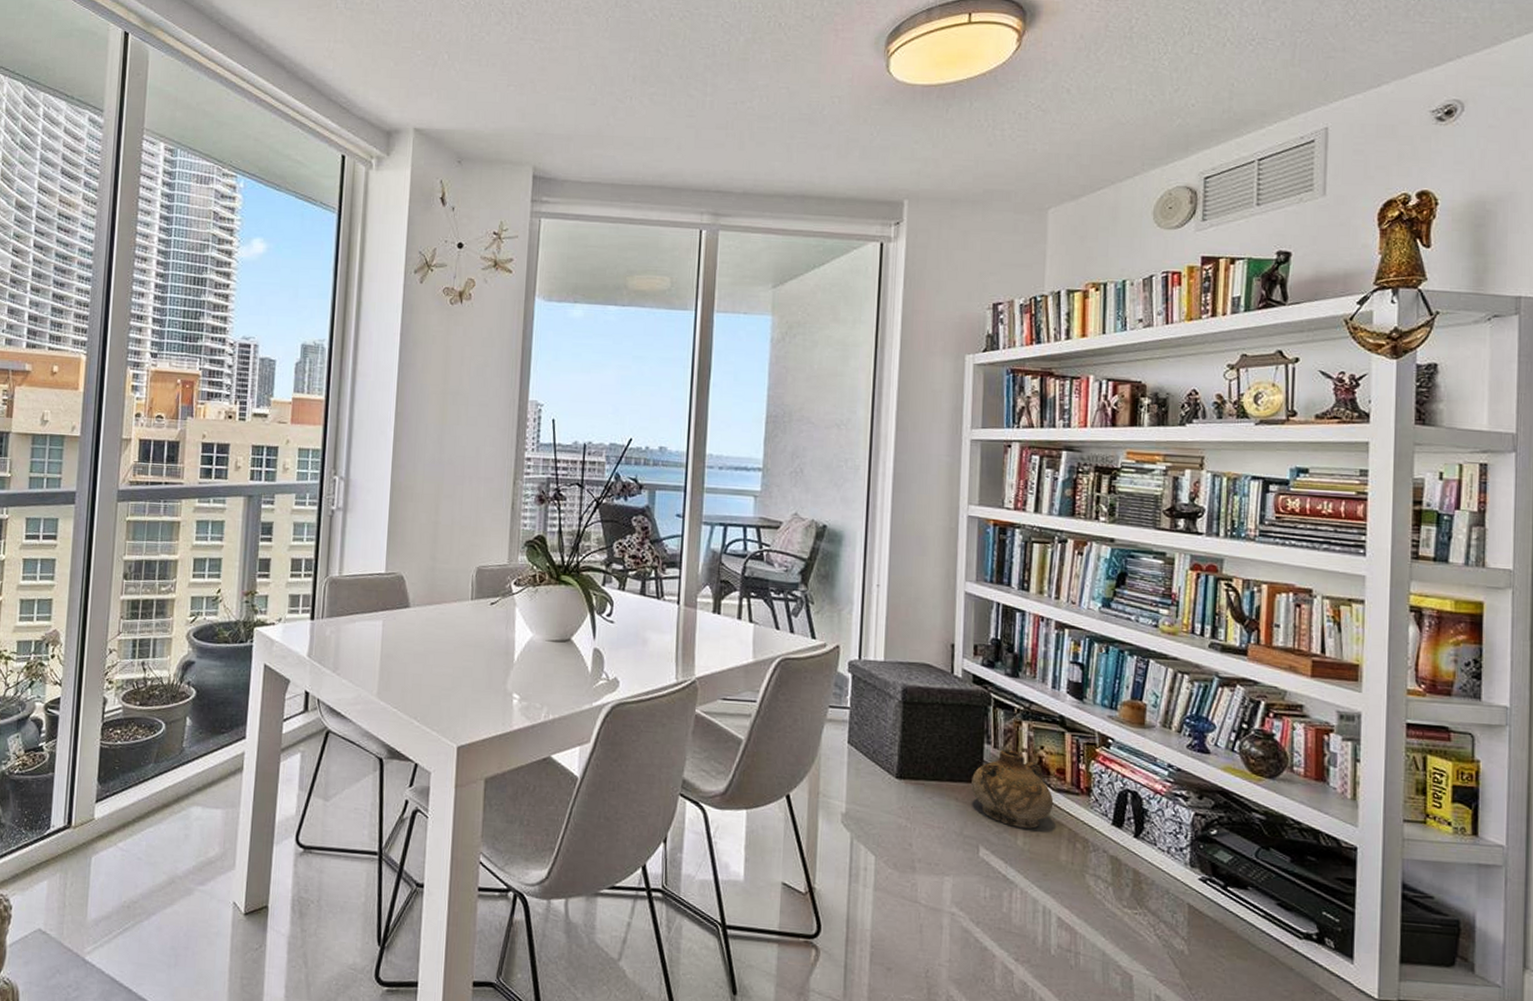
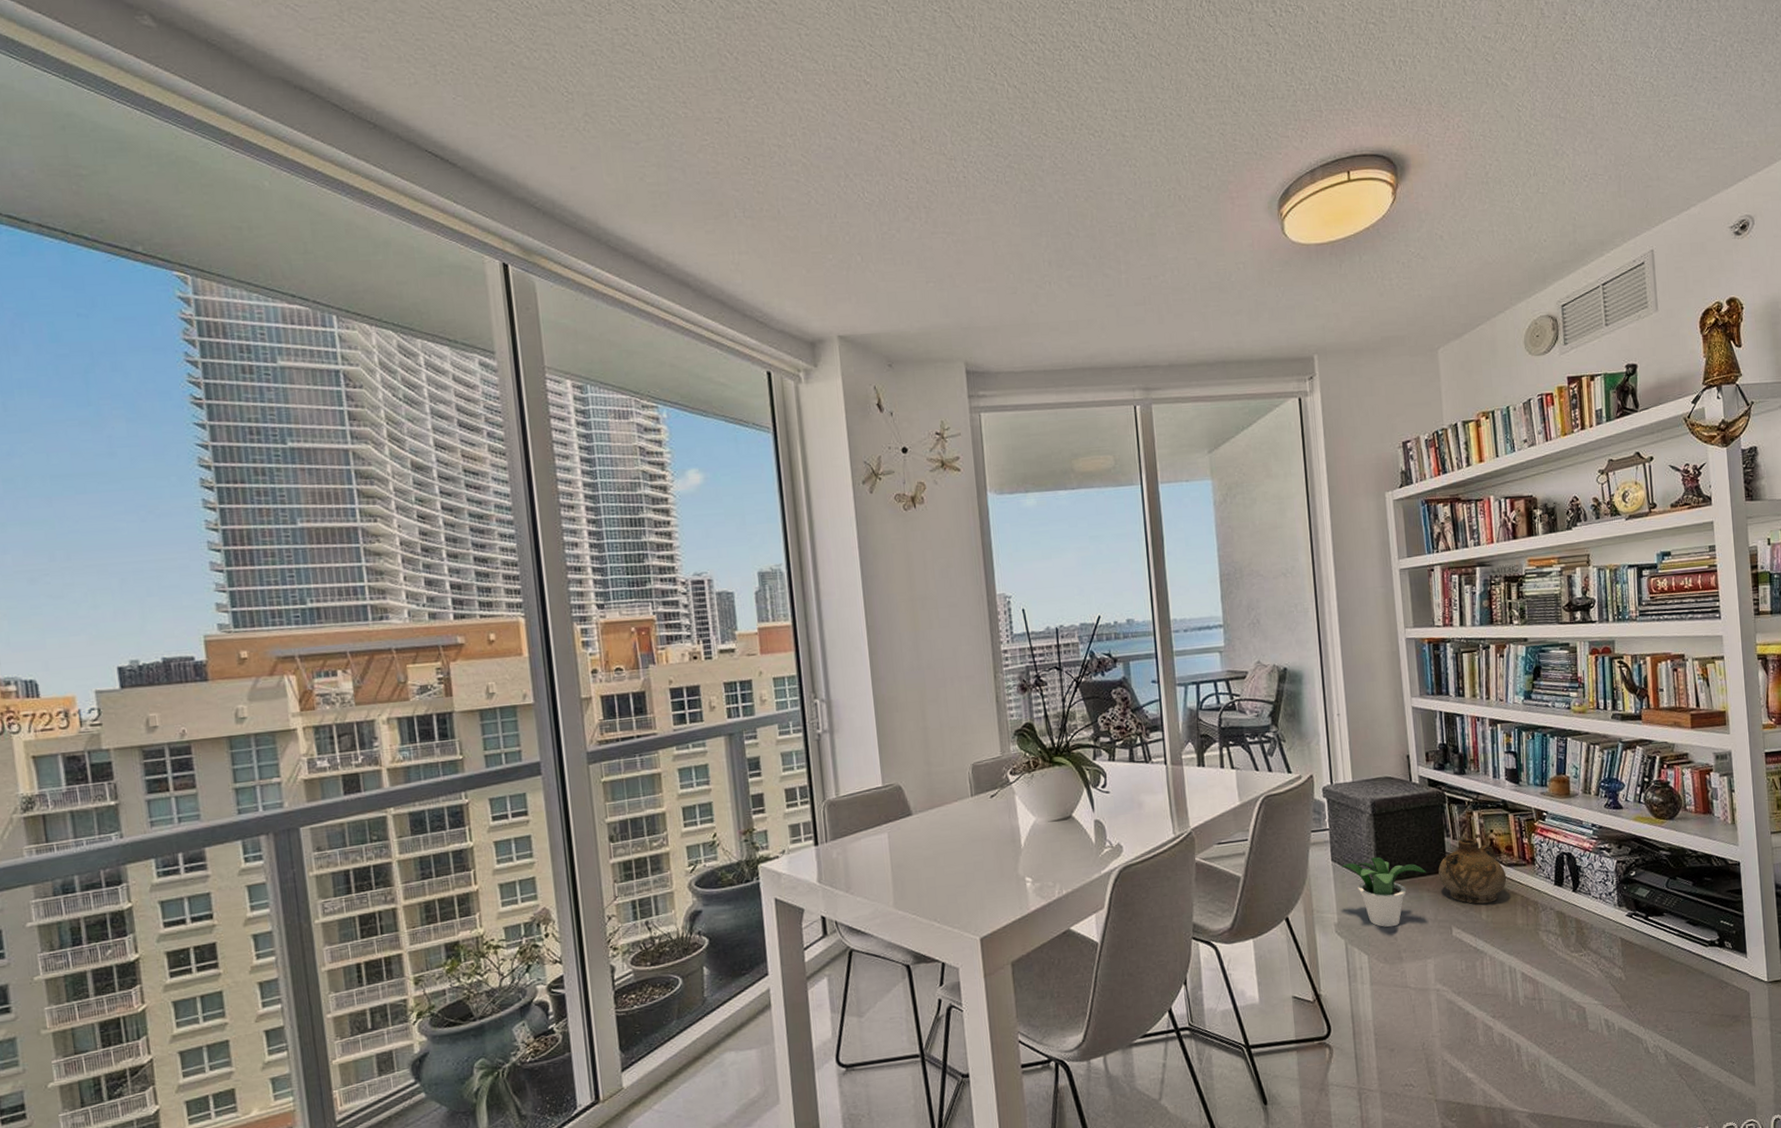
potted plant: none [858,749,957,831] -> present [1341,856,1426,928]

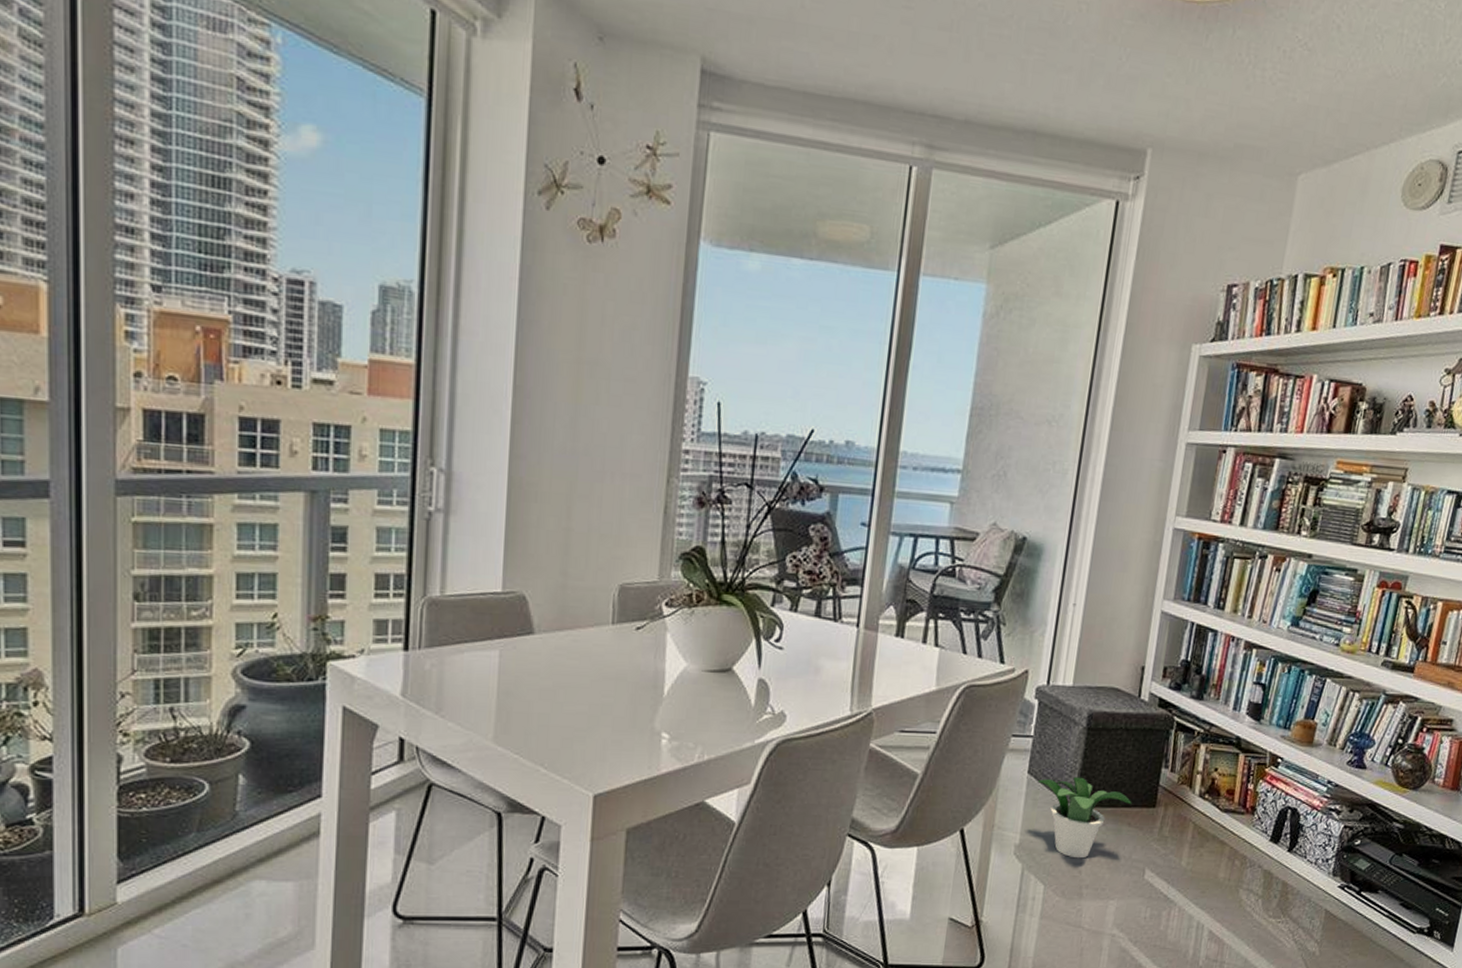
ceramic jug: present [1438,838,1507,904] -> none [1144,773,1220,849]

